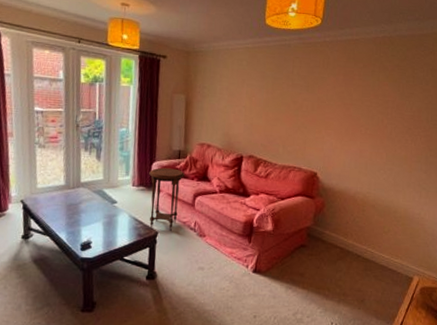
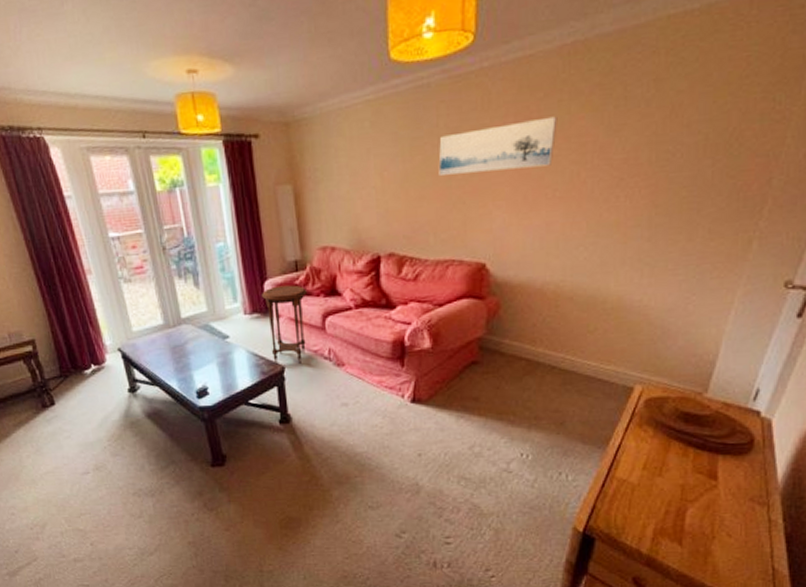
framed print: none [290,80,371,112] -> present [438,116,558,175]

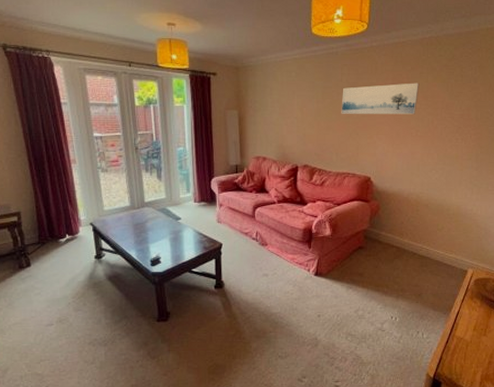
side table: present [262,285,307,365] -> none [209,182,243,243]

